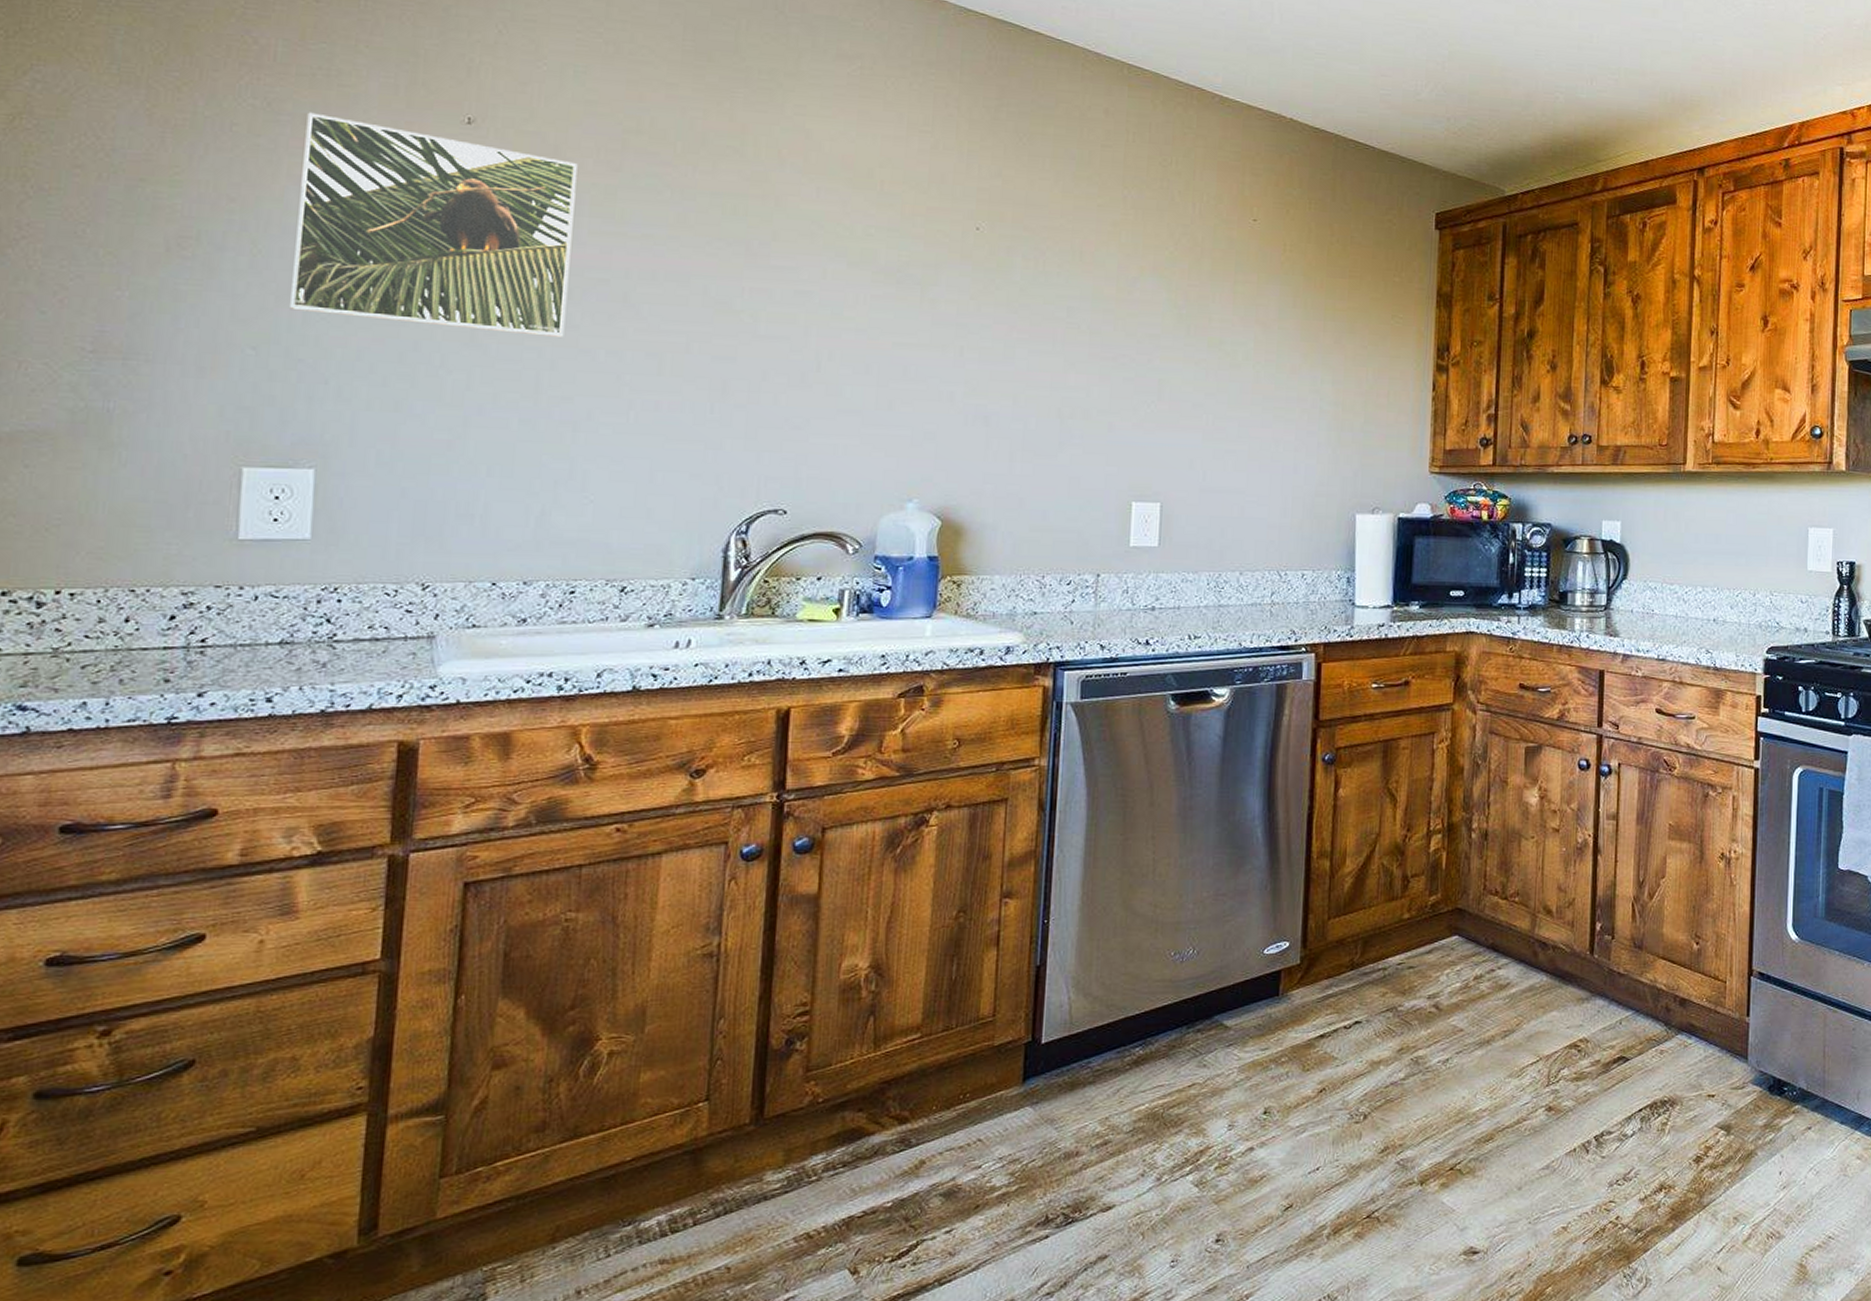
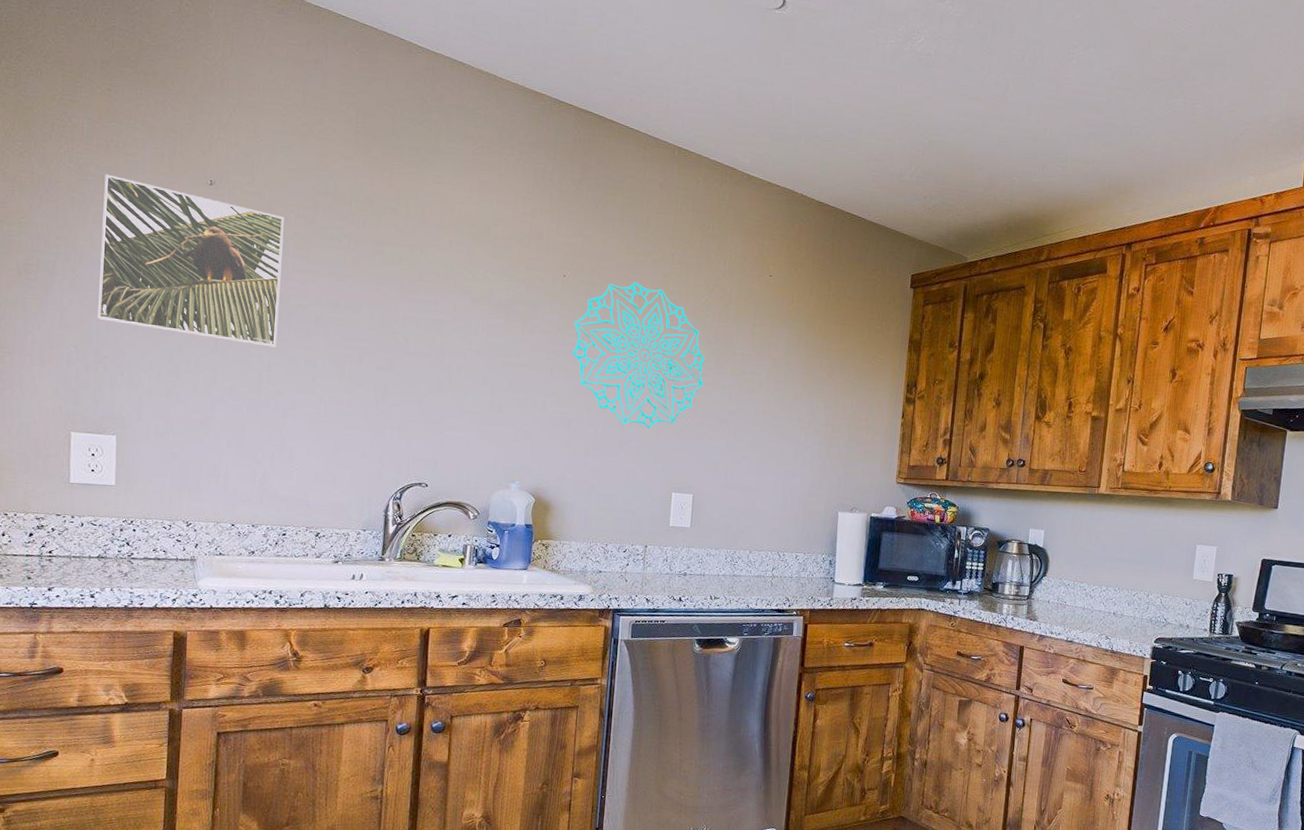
wall decoration: none [991,233,1172,421] -> present [573,282,705,429]

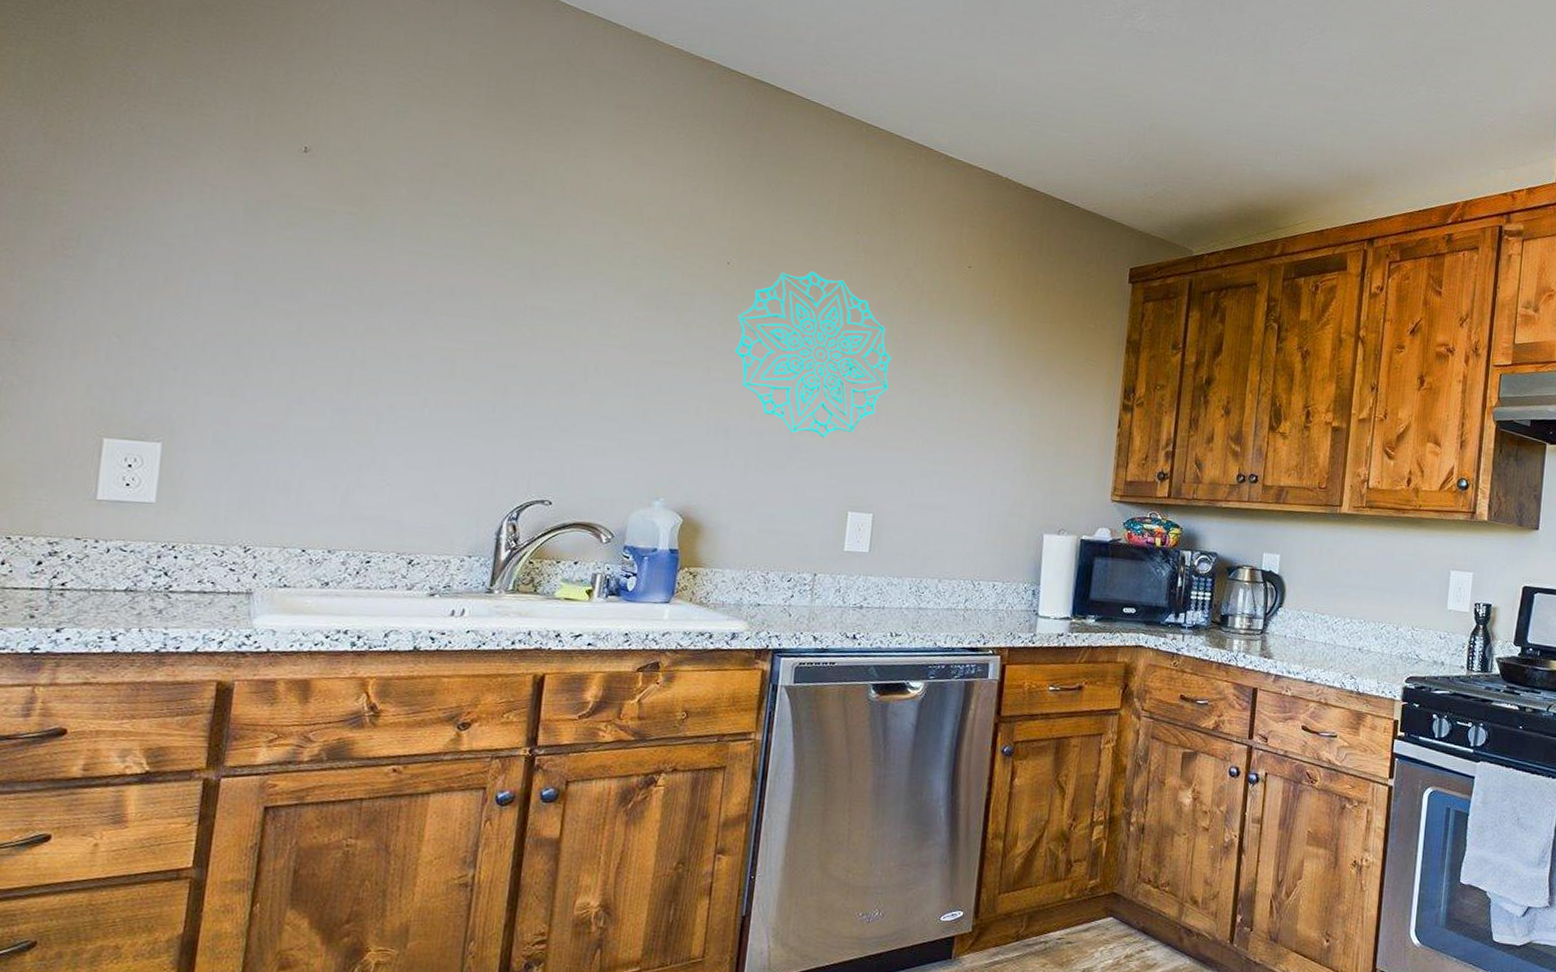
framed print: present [98,174,284,348] -> none [149,136,394,340]

